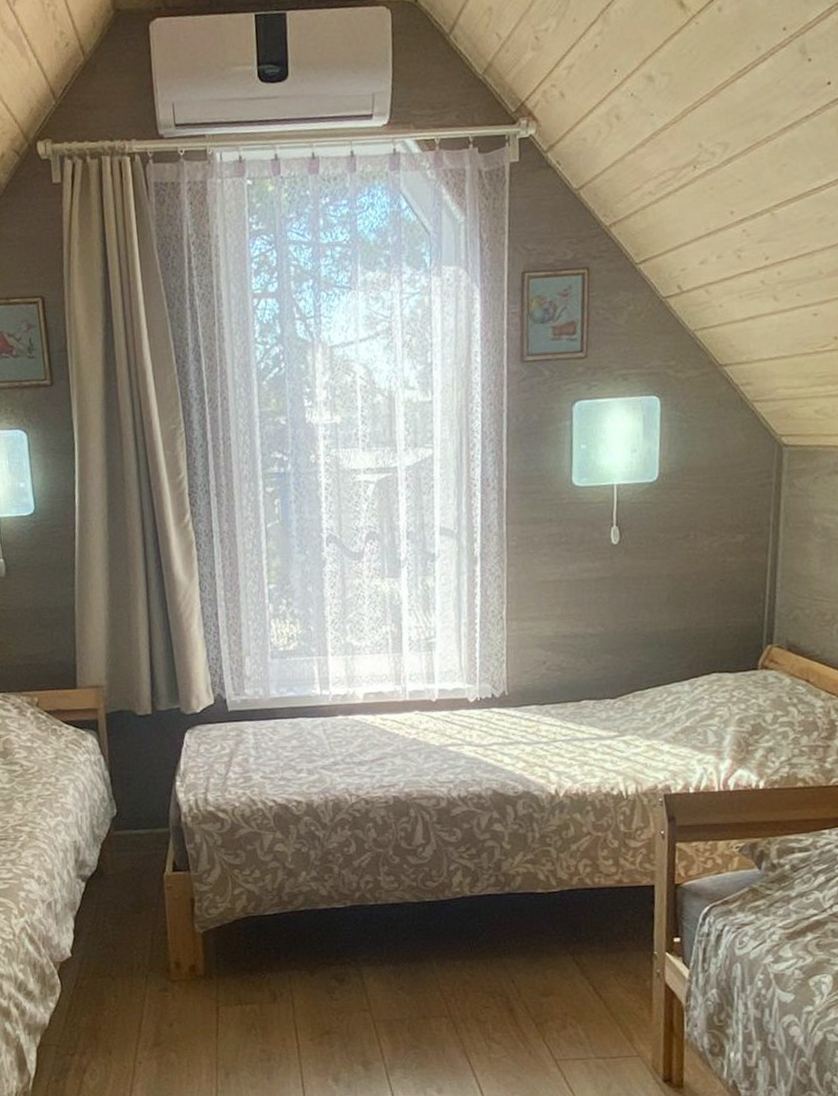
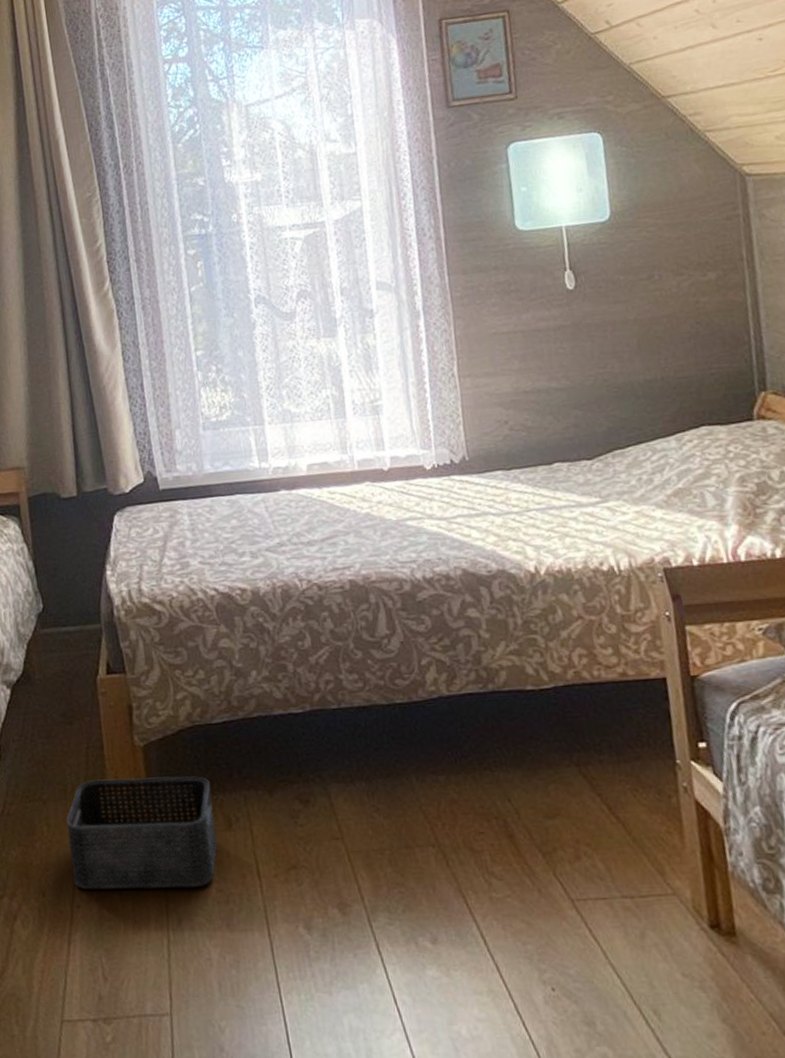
storage bin: none [132,958,263,1050] -> present [66,776,217,890]

